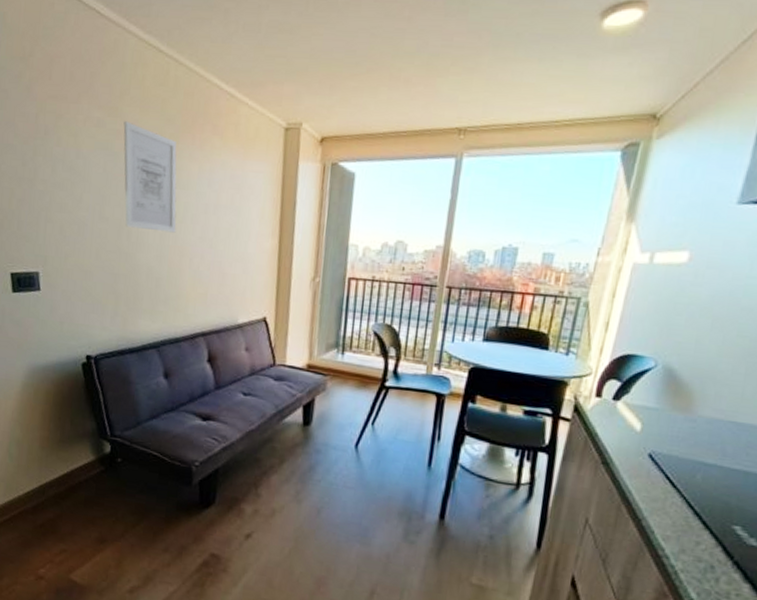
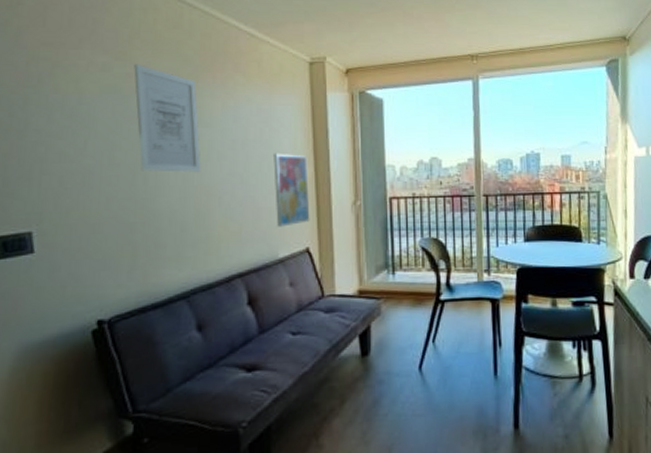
wall art: none [239,220,274,294] -> present [274,153,310,227]

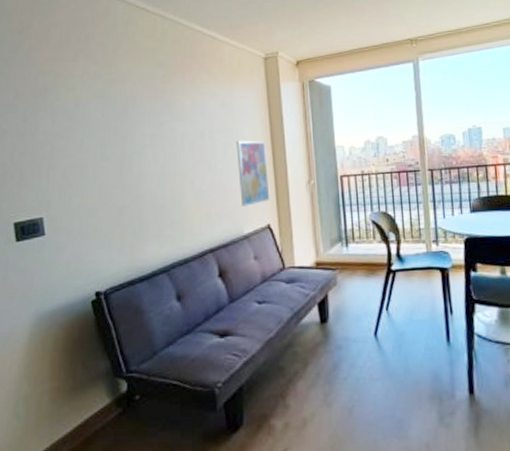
wall art: present [134,64,201,172] -> none [118,71,176,162]

